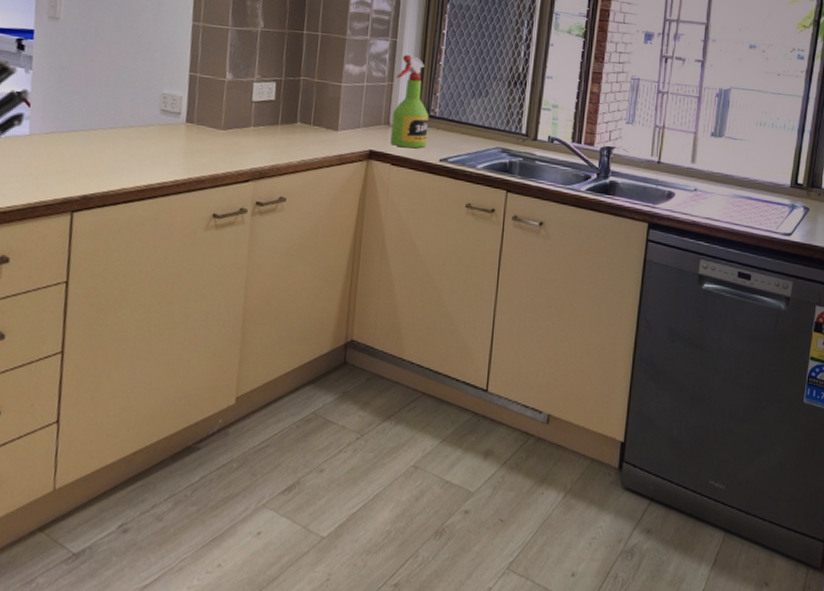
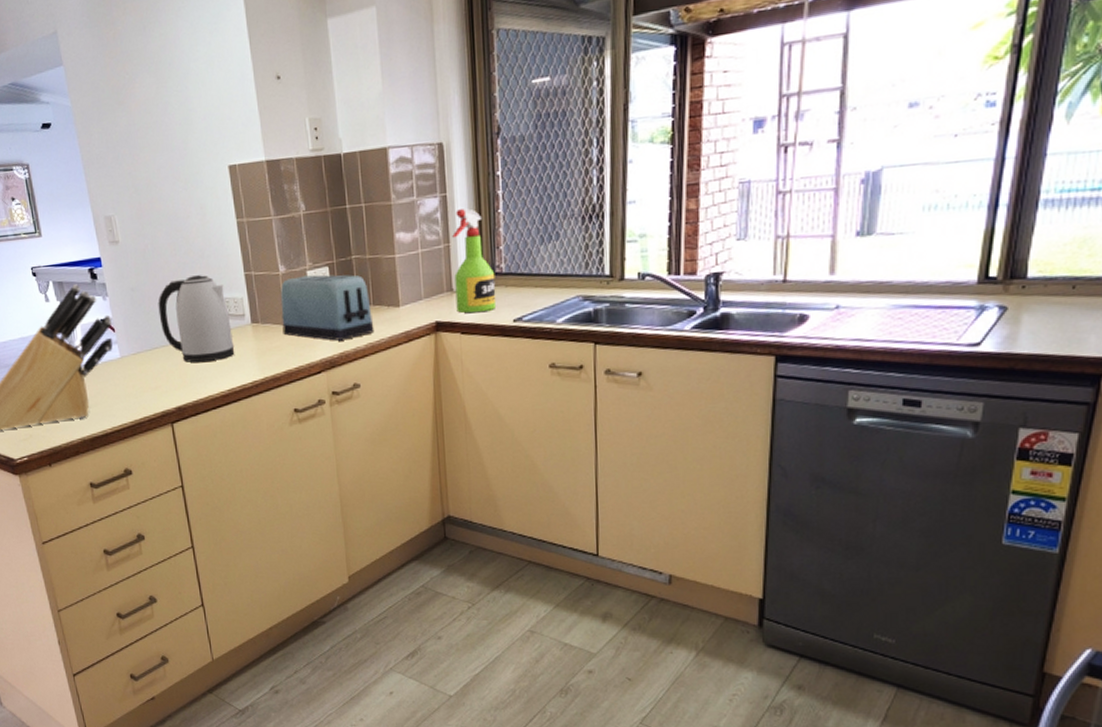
kettle: none [85,66,165,154] -> present [158,275,235,363]
toaster: none [217,86,311,154] -> present [280,274,375,341]

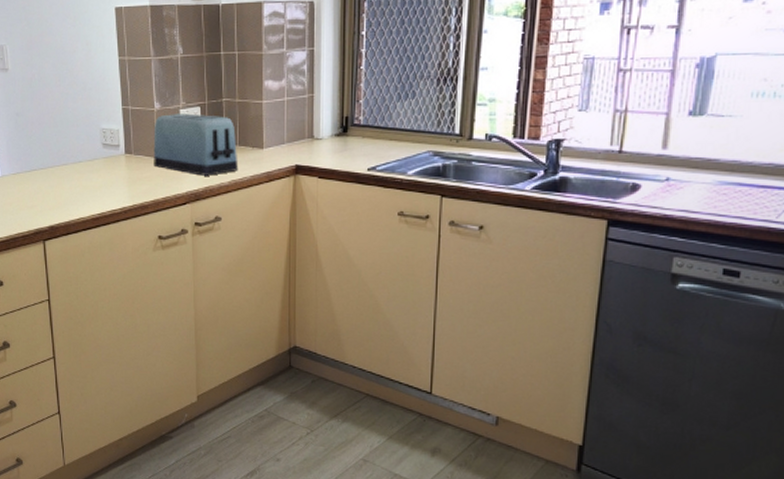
kettle: present [158,275,235,363] -> none [40,106,108,185]
spray bottle: present [452,209,497,314] -> none [316,63,354,160]

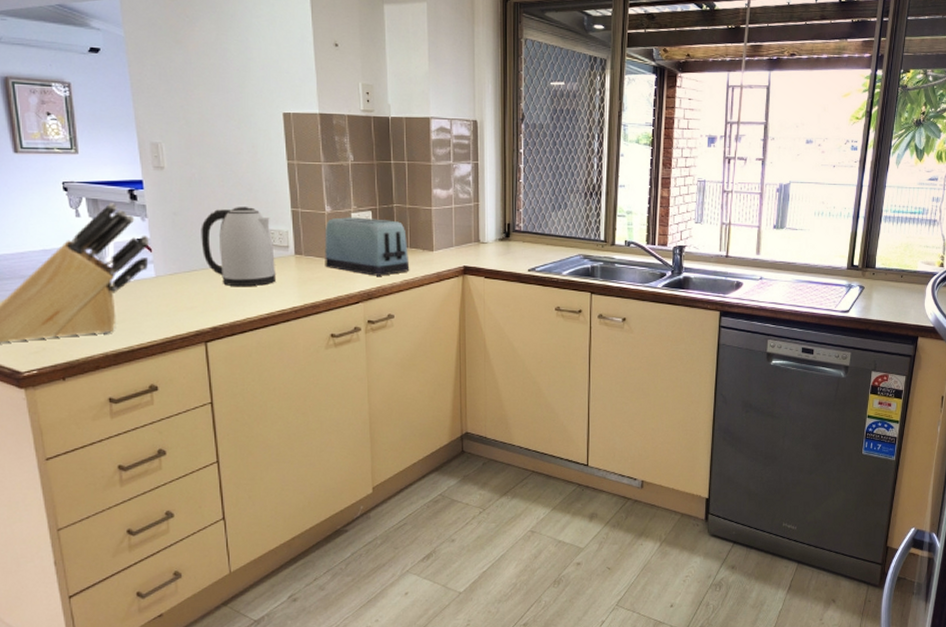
kettle: none [40,106,108,185] -> present [201,207,277,286]

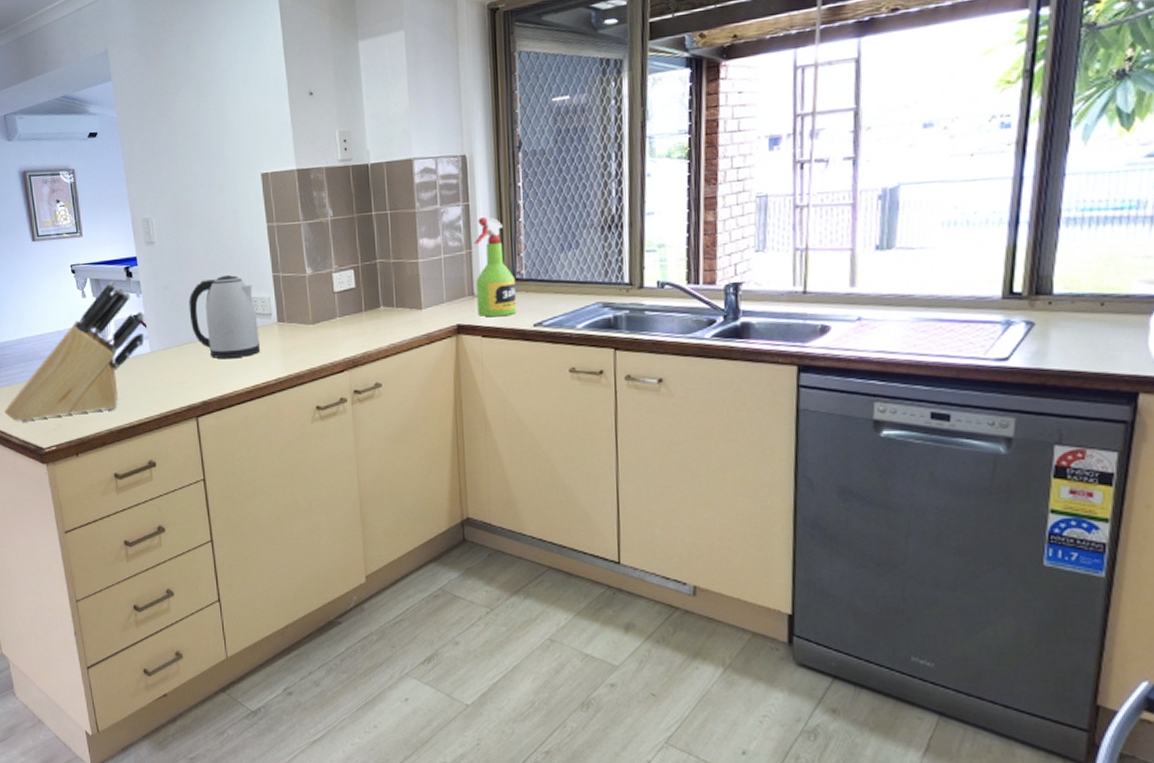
toaster: present [324,217,410,276] -> none [306,277,397,341]
spray bottle: none [481,176,515,262] -> present [474,217,517,317]

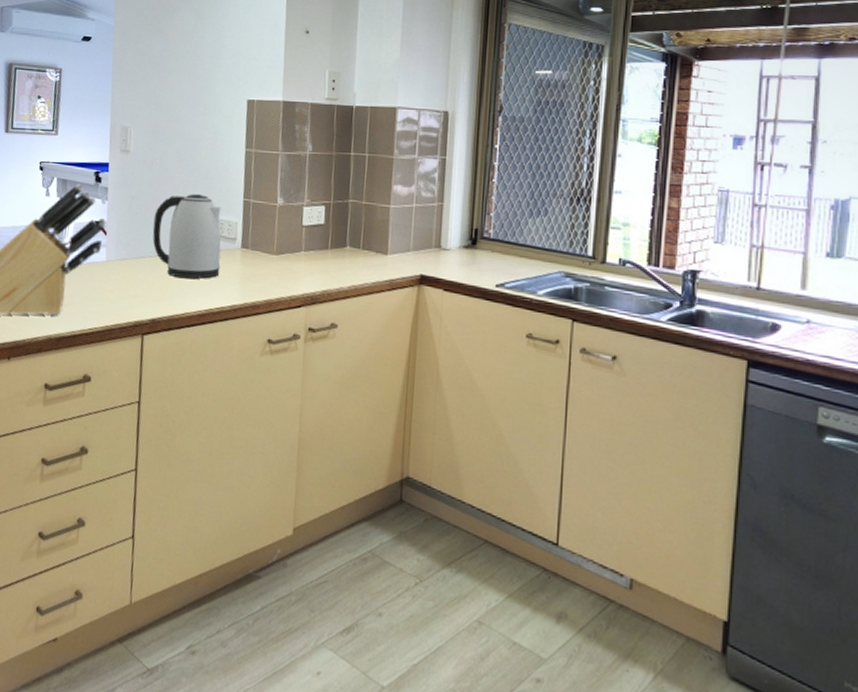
spray bottle: present [474,217,517,317] -> none [442,173,483,273]

